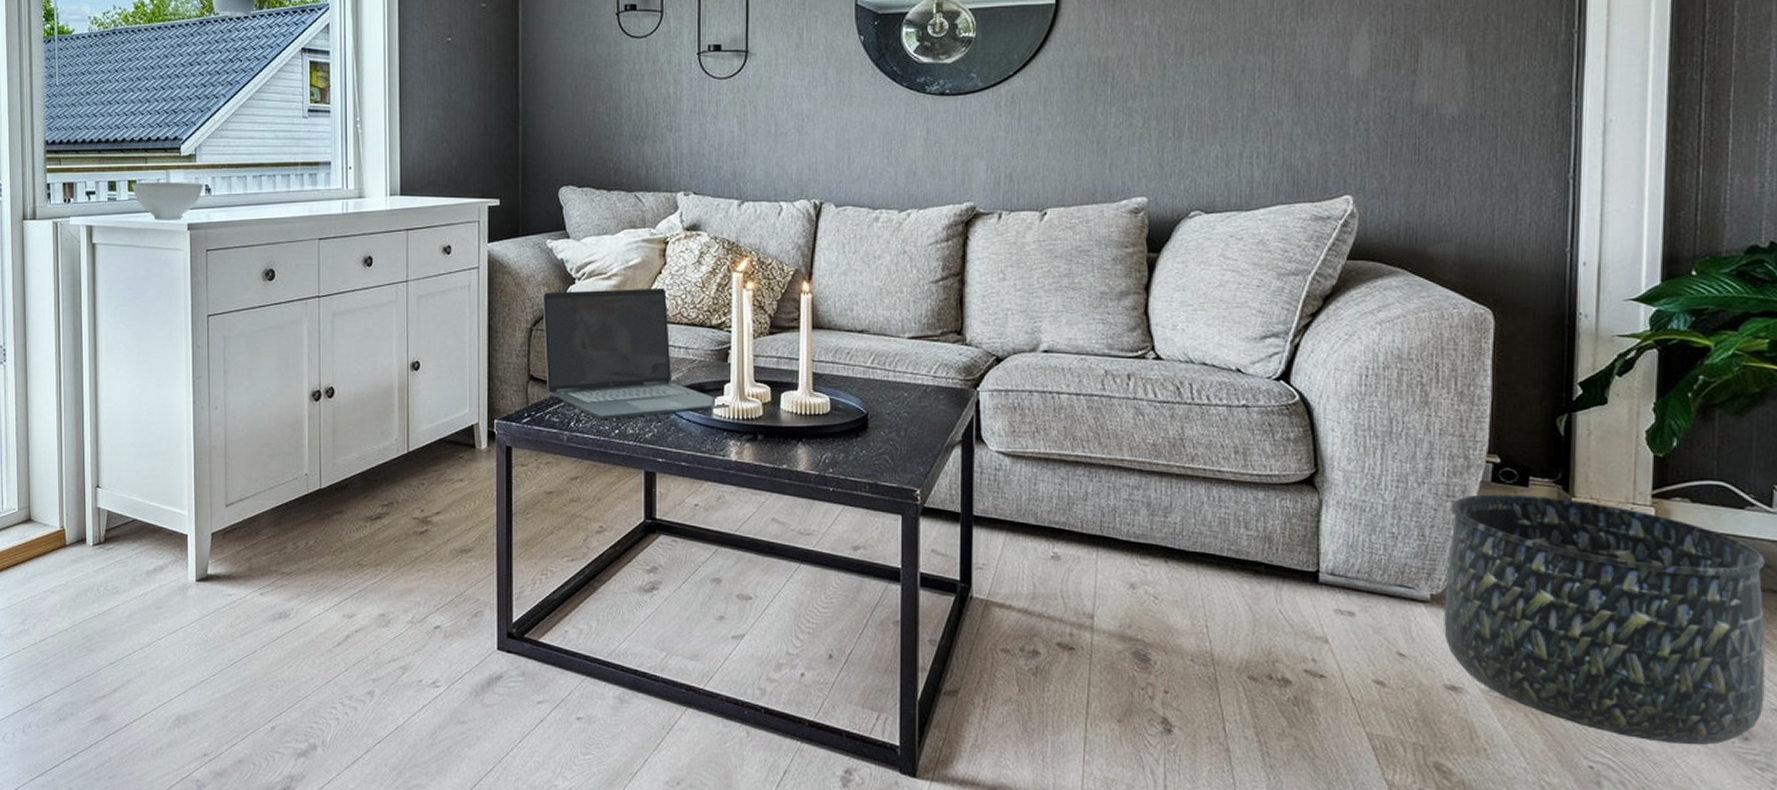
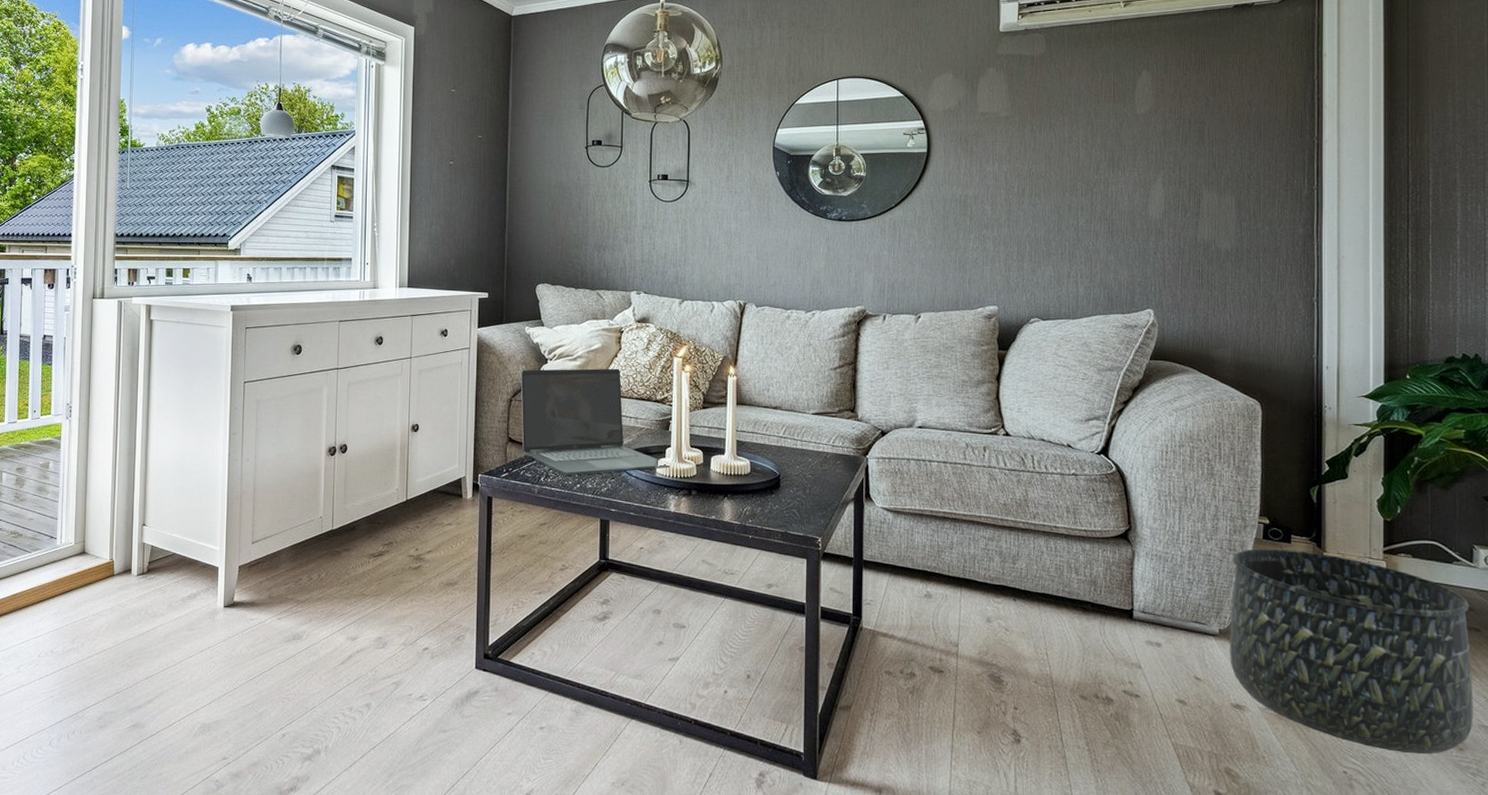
bowl: present [131,182,204,220] -> none [185,270,246,303]

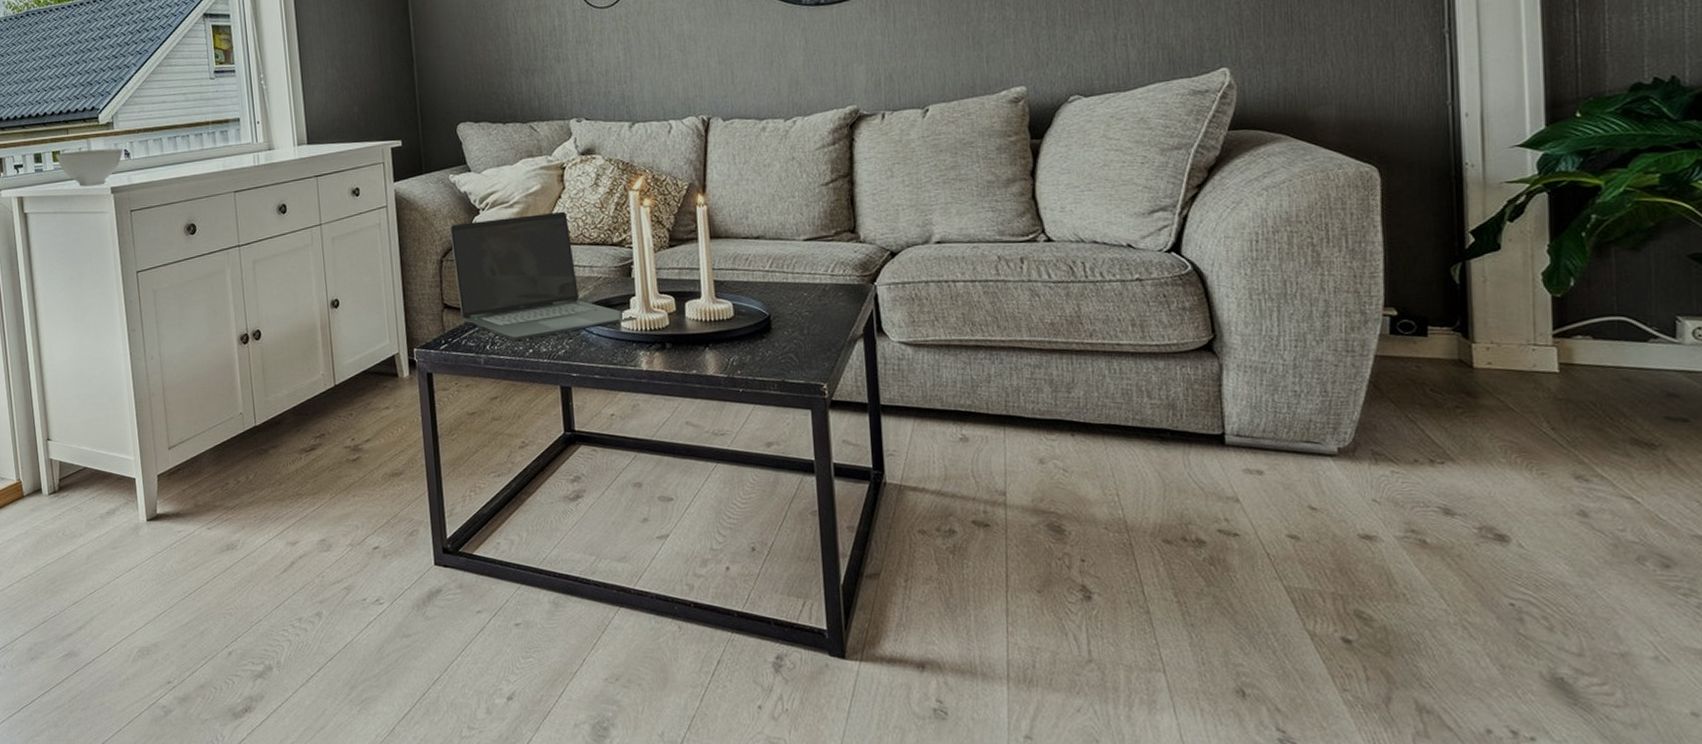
bowl: none [185,270,246,303] -> present [55,148,123,187]
basket: present [1230,548,1473,755] -> none [1351,344,1683,577]

